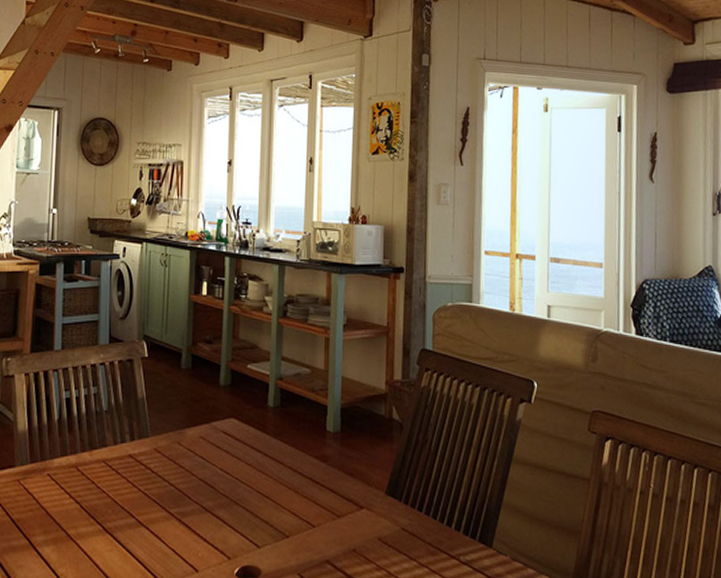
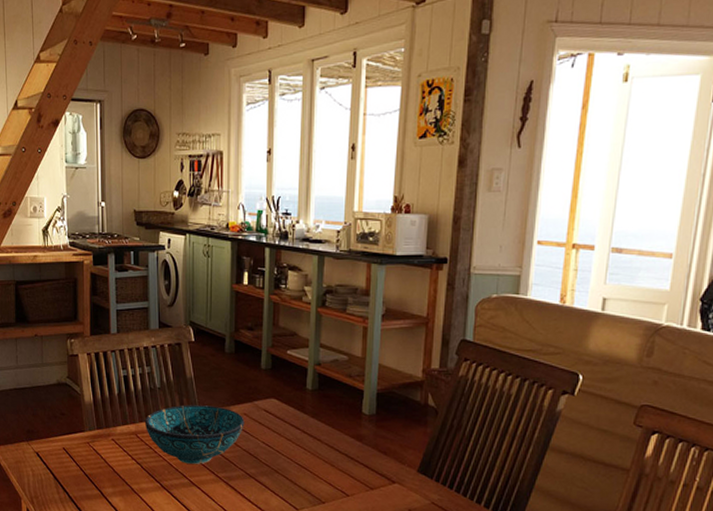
decorative bowl: none [87,429,201,499] -> present [144,405,245,464]

